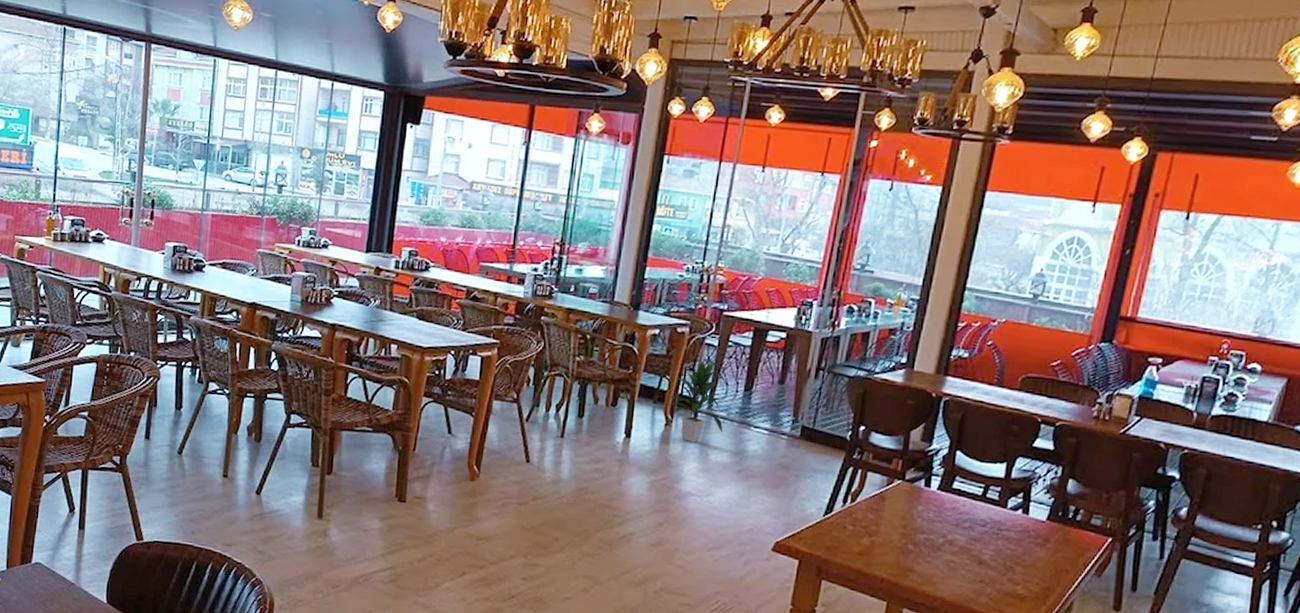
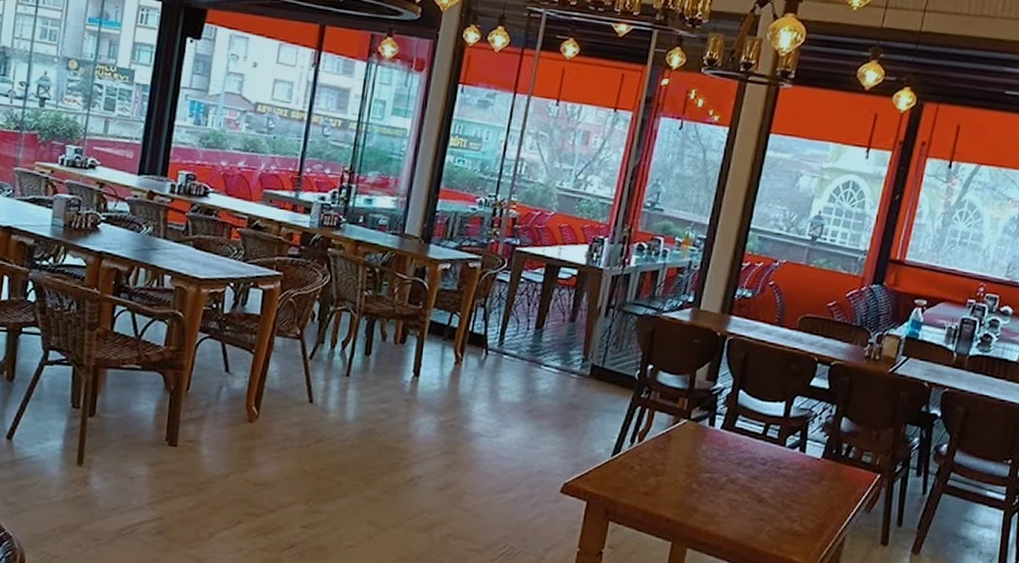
indoor plant: present [666,360,724,443] -> none [457,297,514,382]

